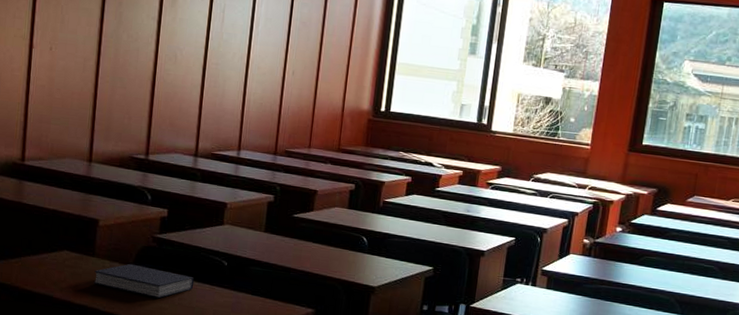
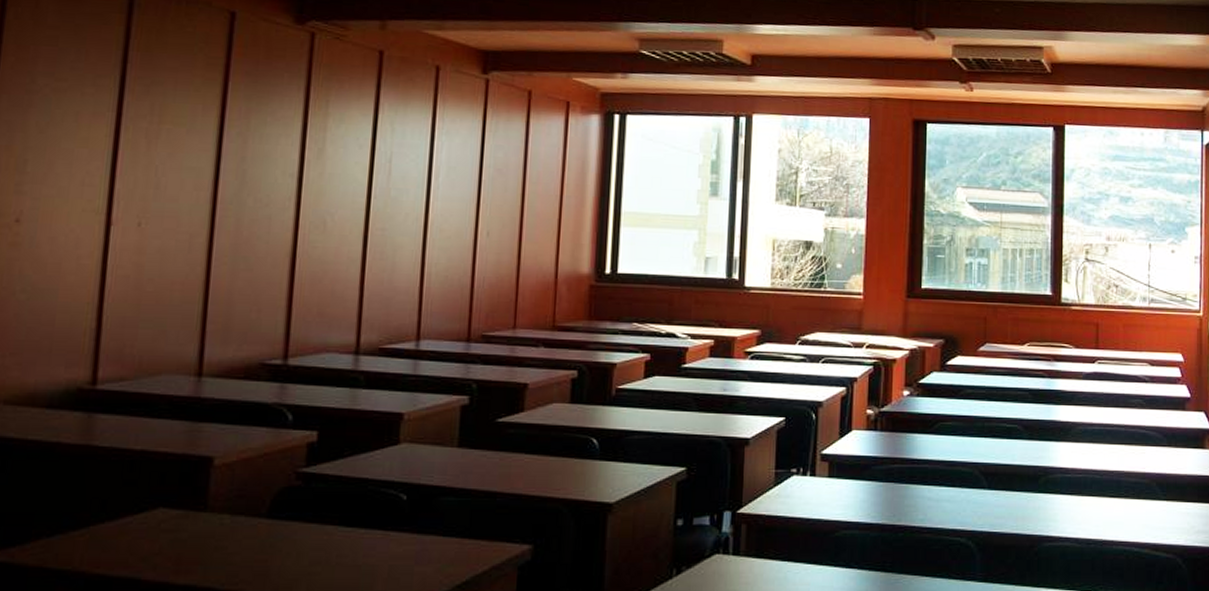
book: present [93,263,195,299] -> none [205,514,360,560]

